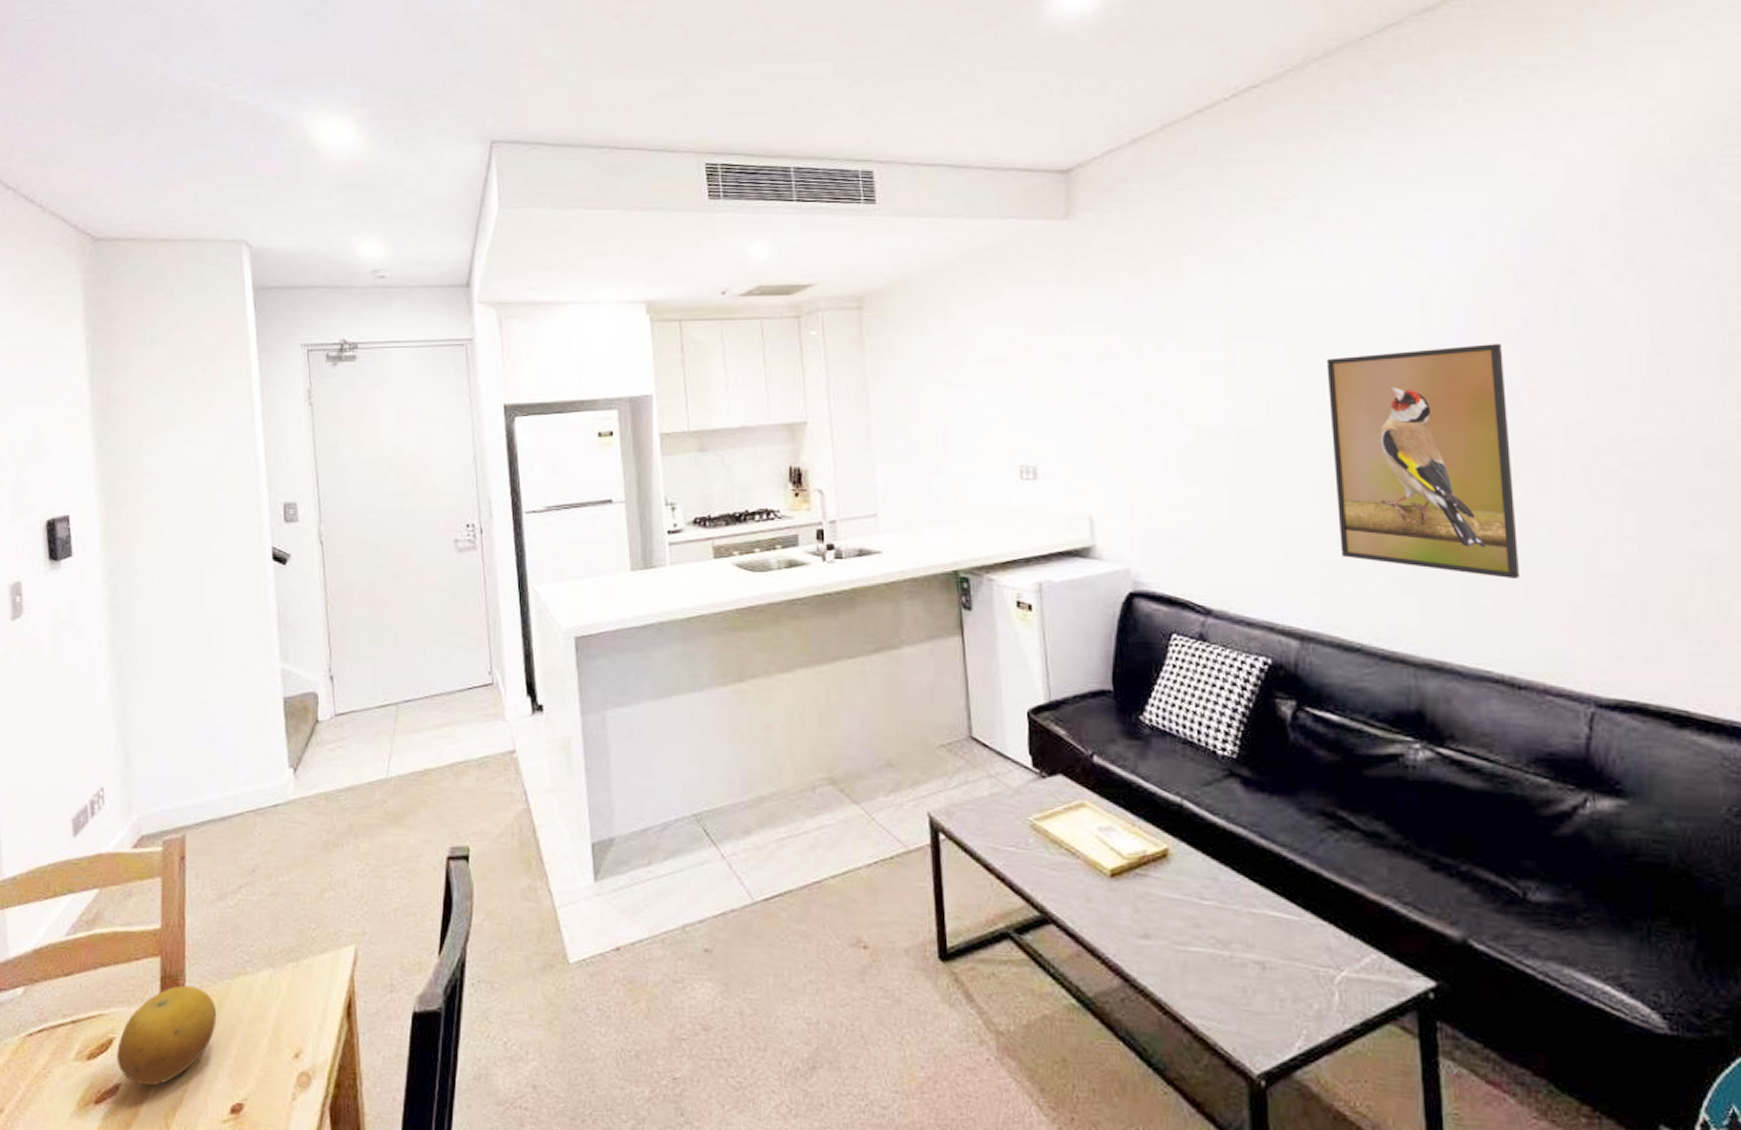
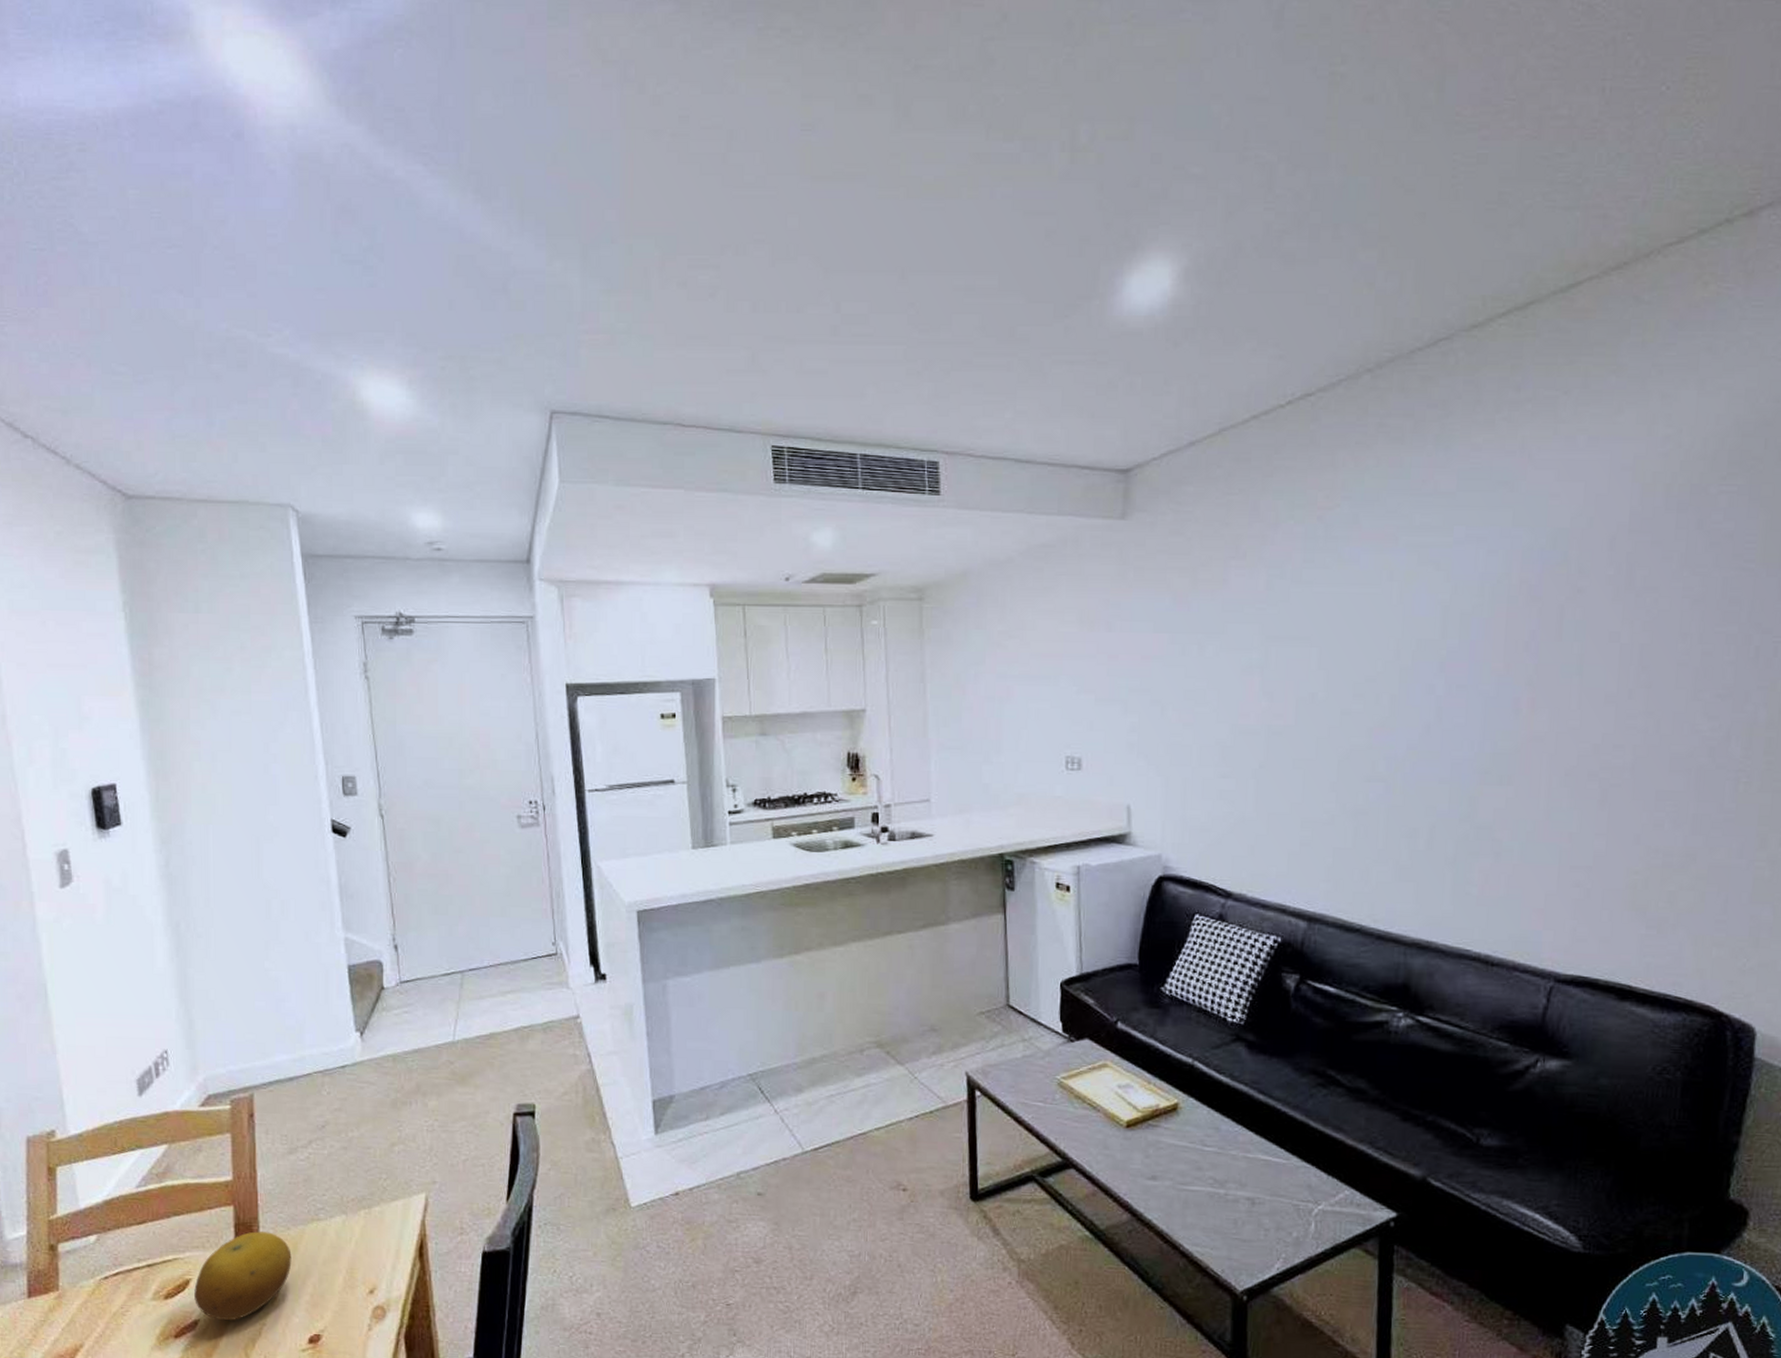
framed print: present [1326,344,1521,578] -> none [1350,654,1510,869]

